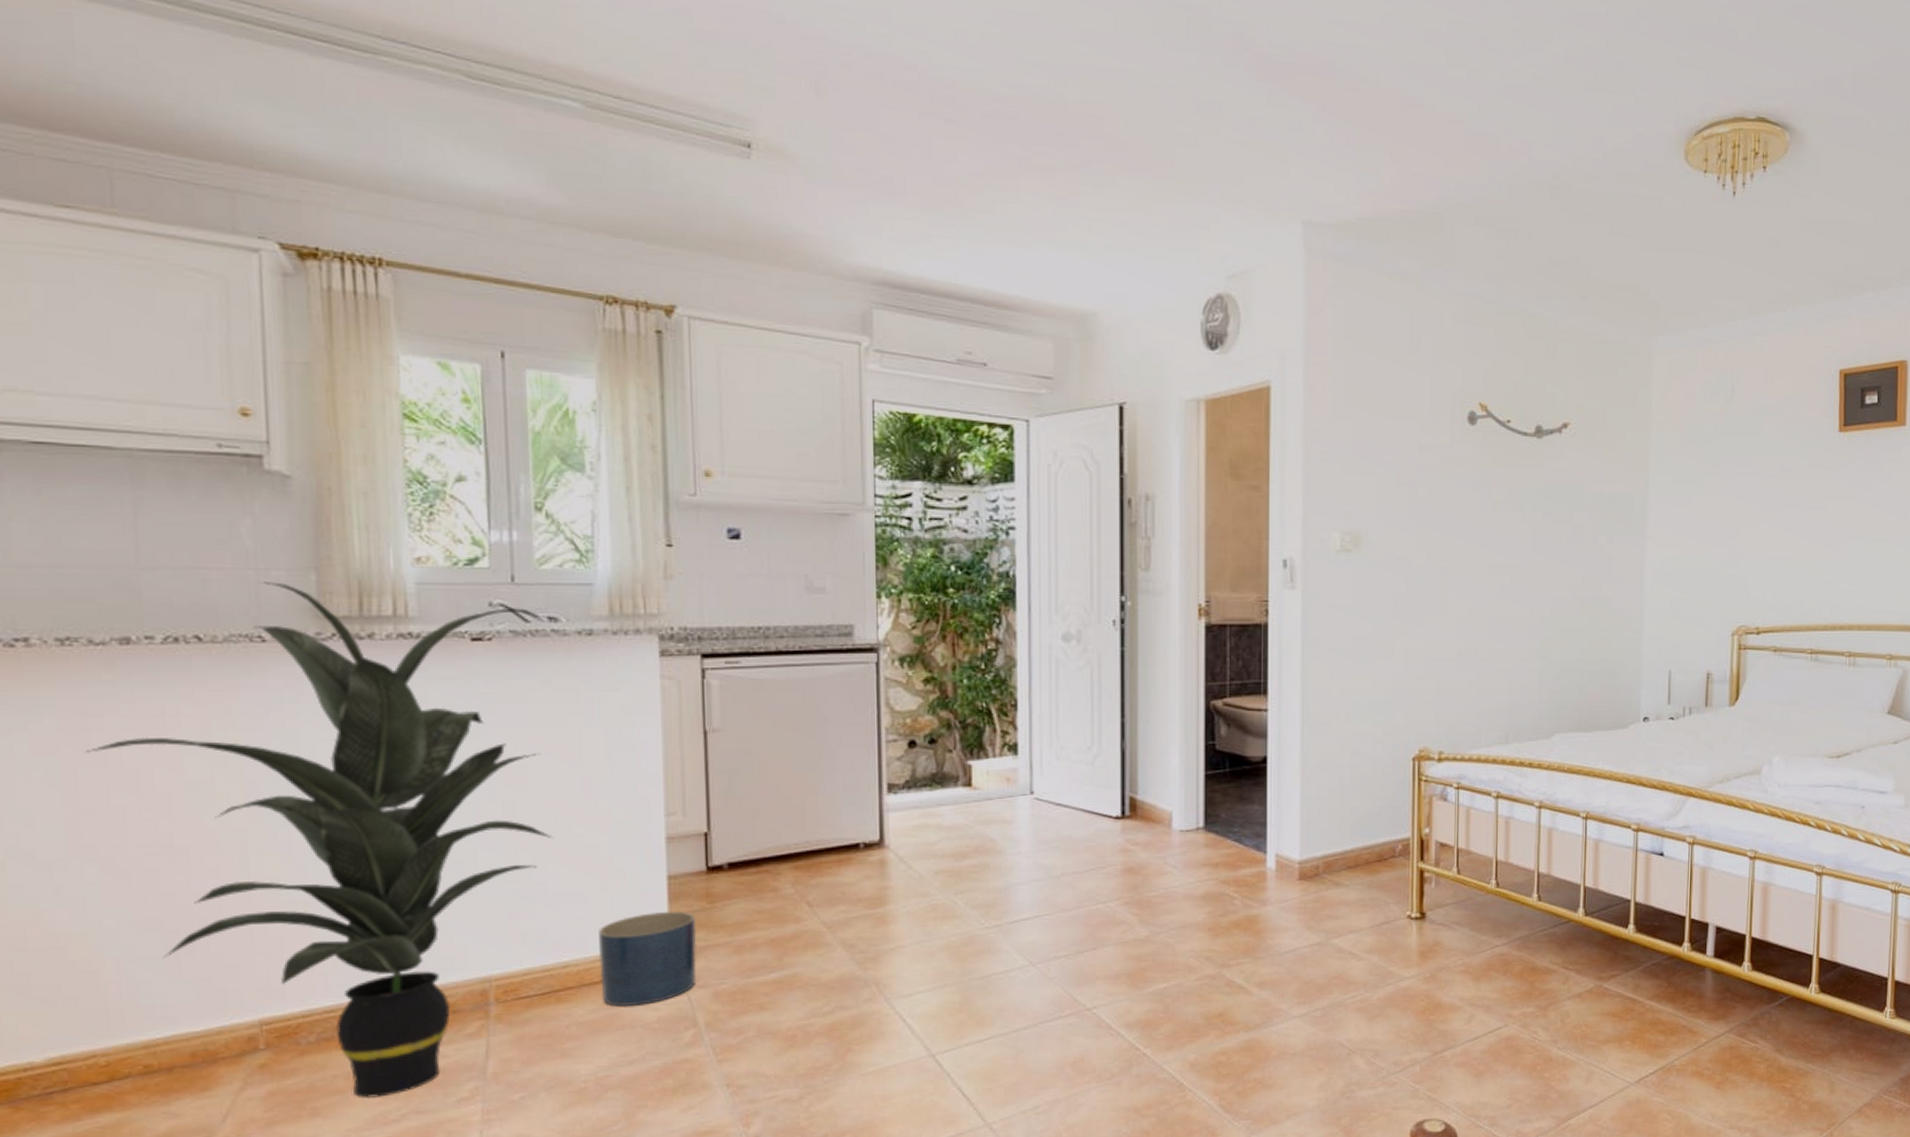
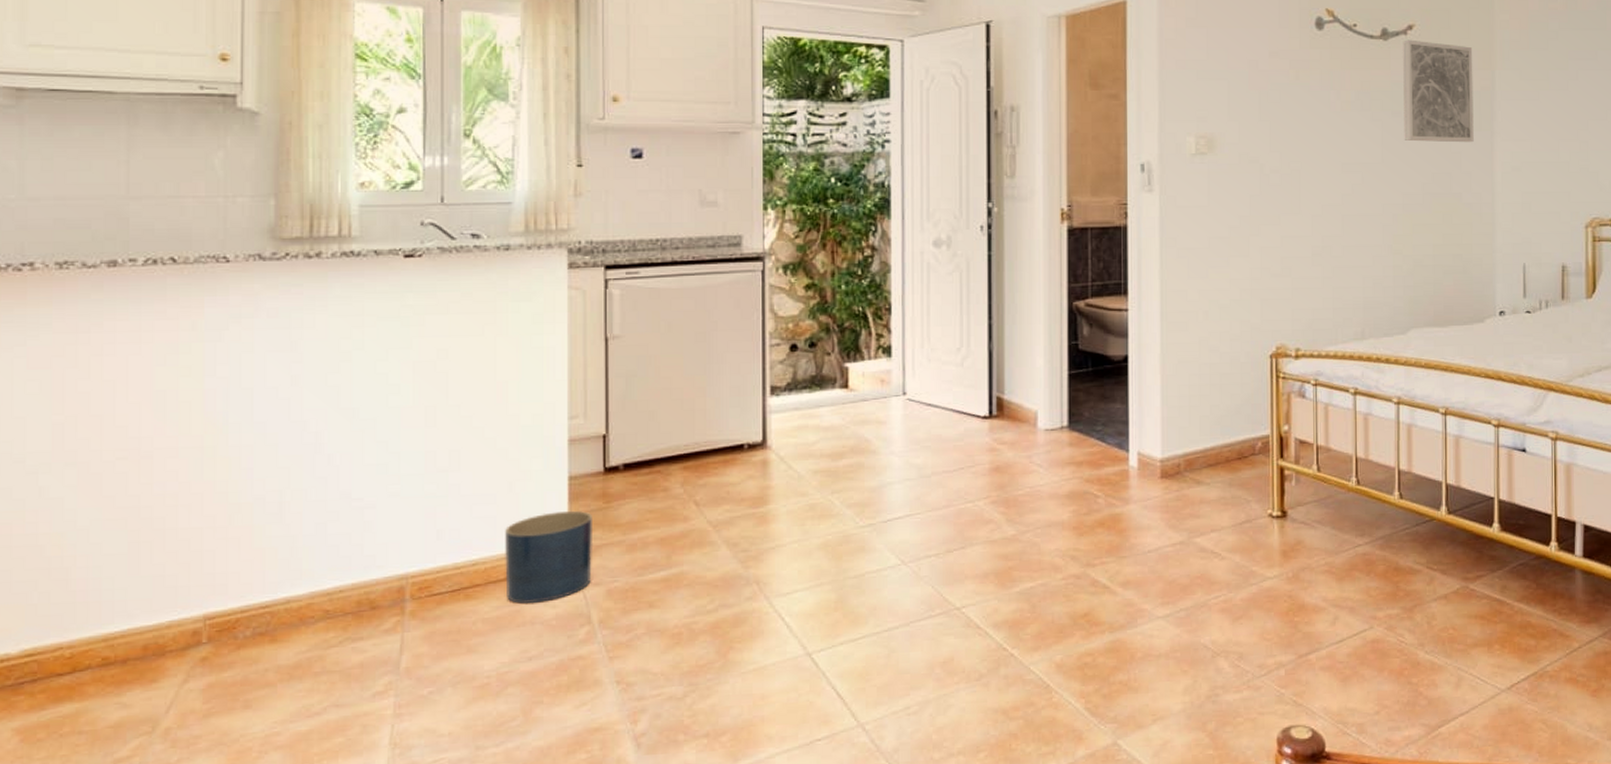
indoor plant: present [85,582,553,1098] -> none [73,208,468,691]
wall art: none [1555,438,1628,547] -> present [1403,39,1474,143]

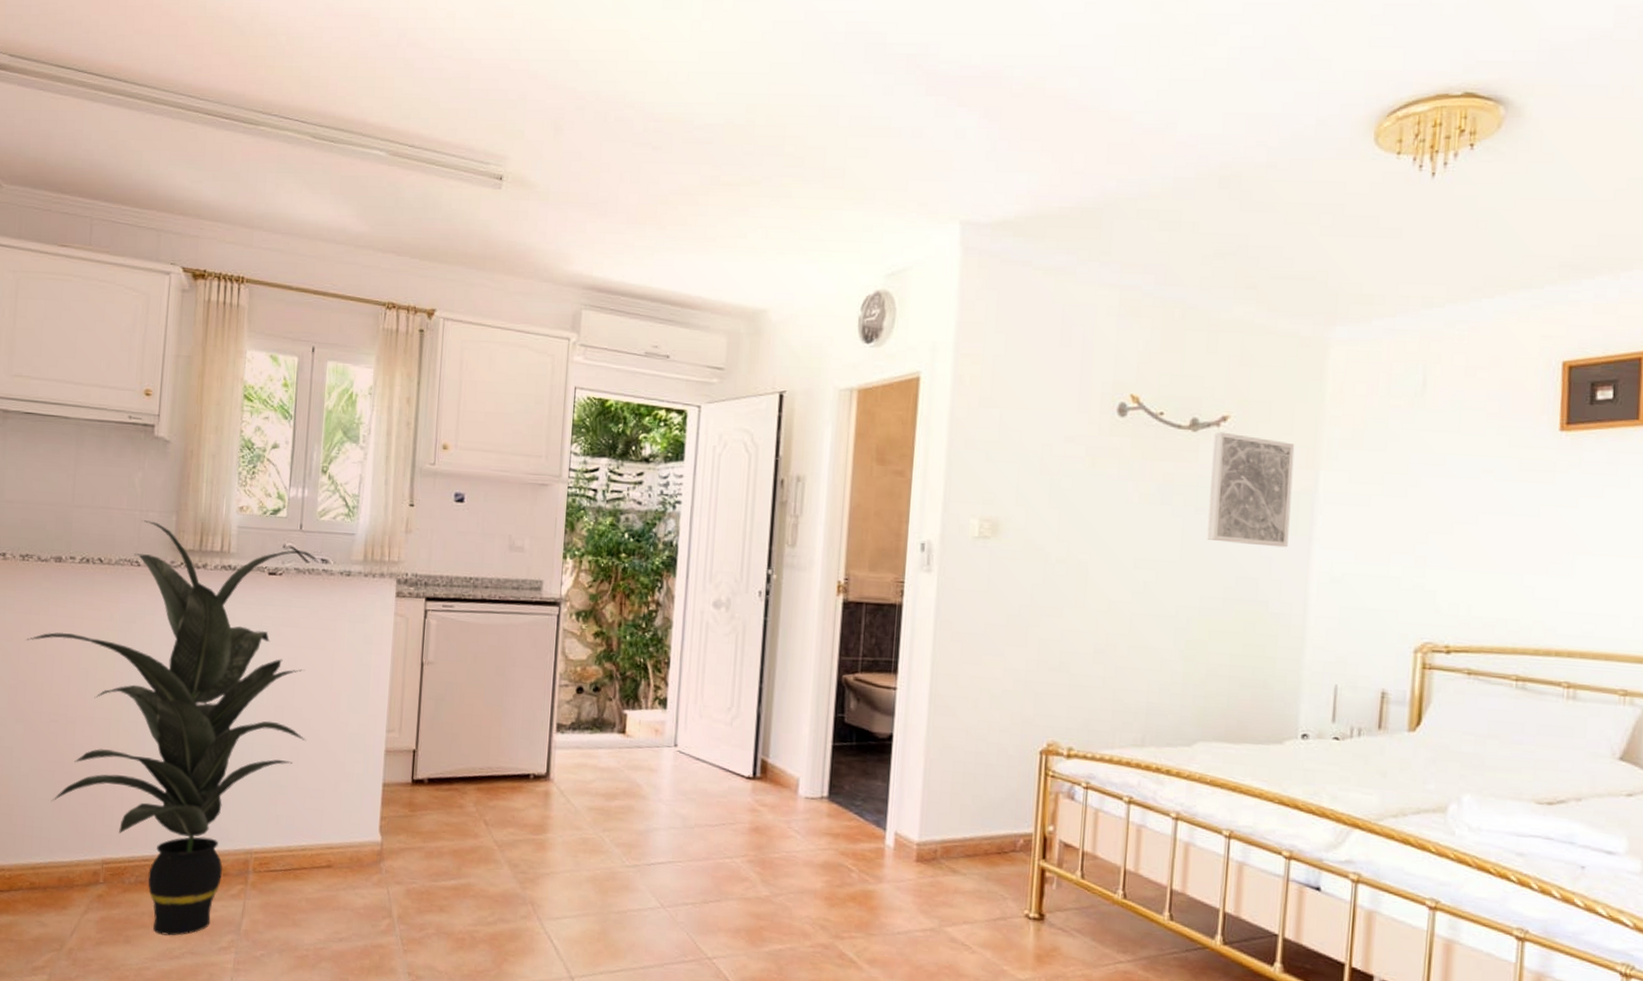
indoor plant: none [73,208,468,691] -> present [26,520,319,936]
planter: present [505,510,594,605] -> none [326,813,399,892]

